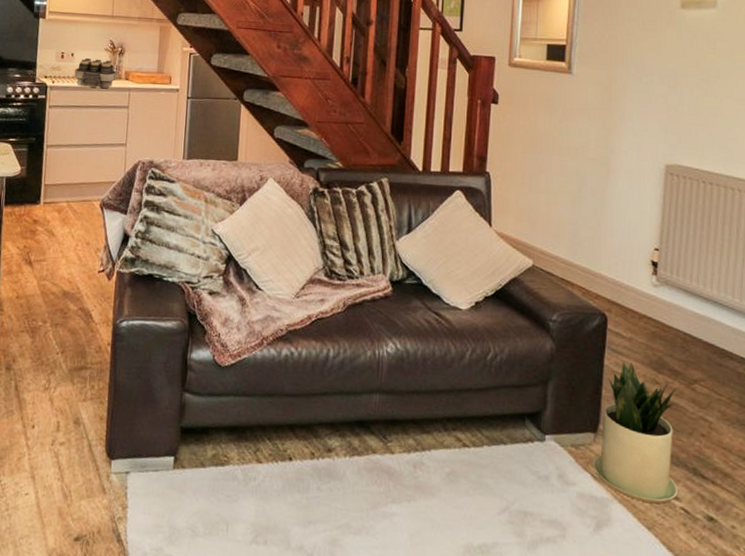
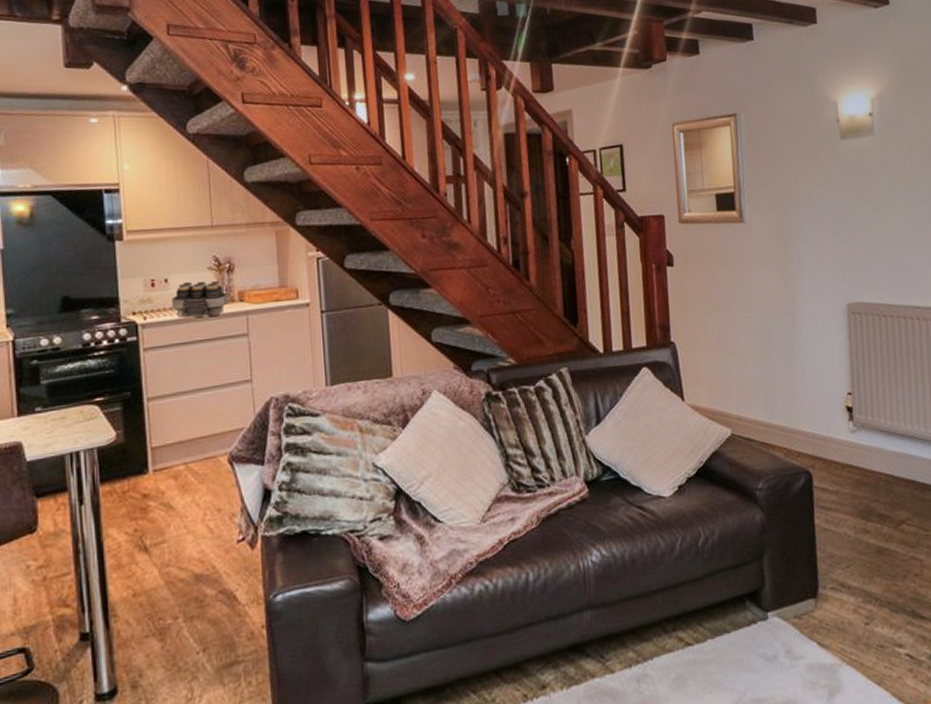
planter: present [592,361,678,504] -> none [816,516,901,658]

